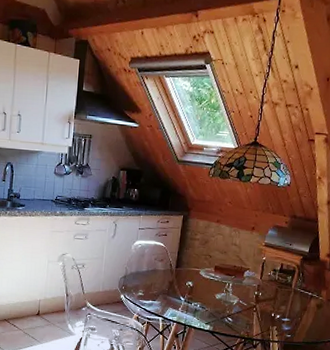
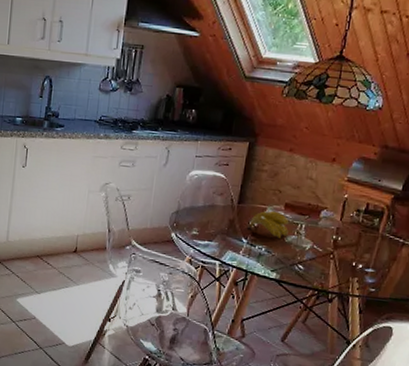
banana: none [185,272,219,296] -> present [248,210,290,238]

